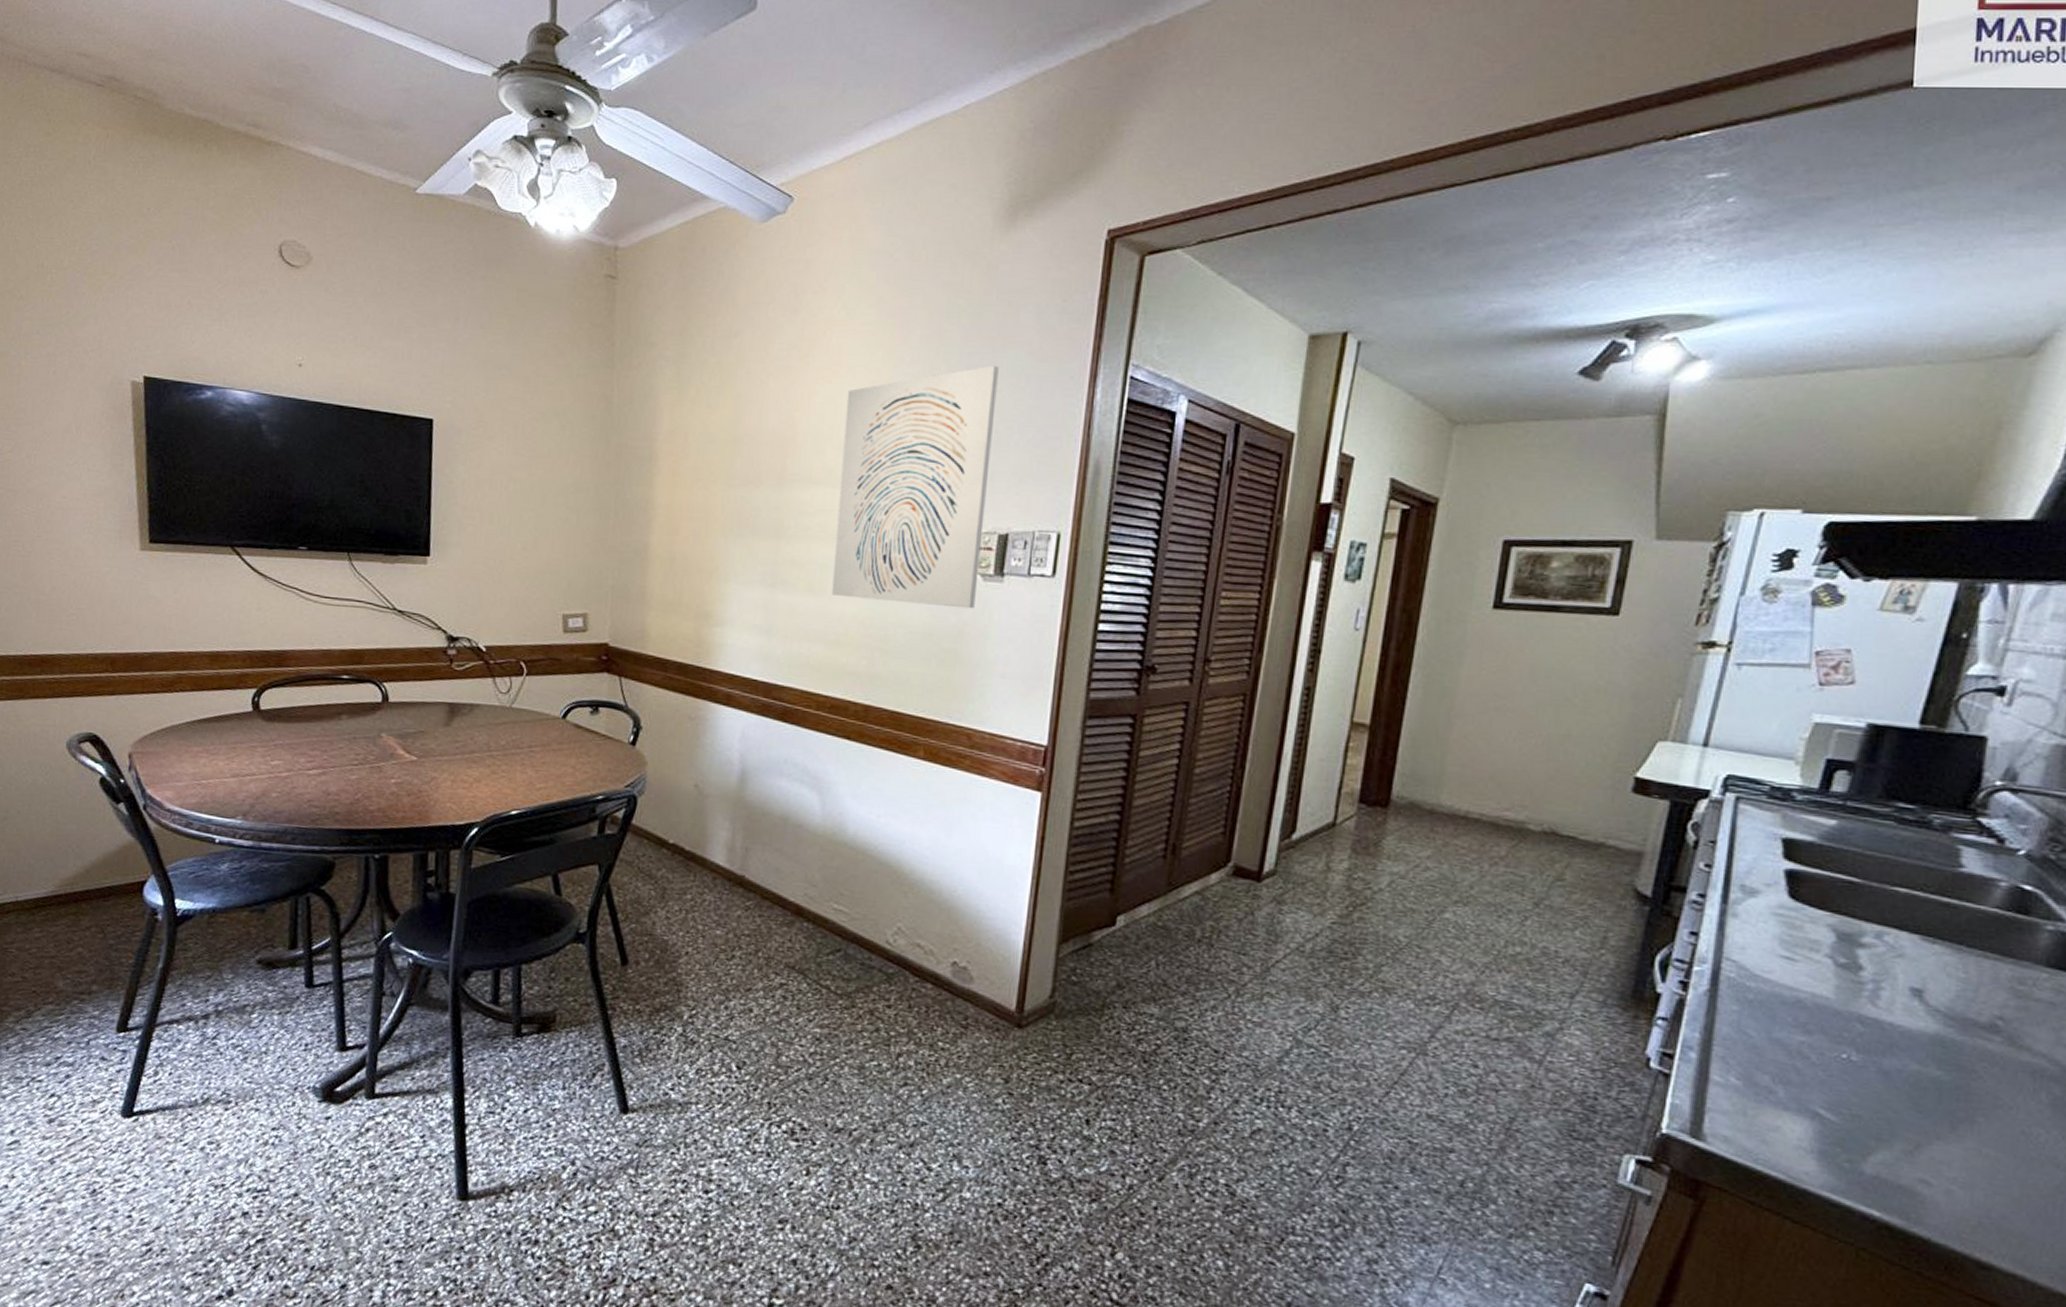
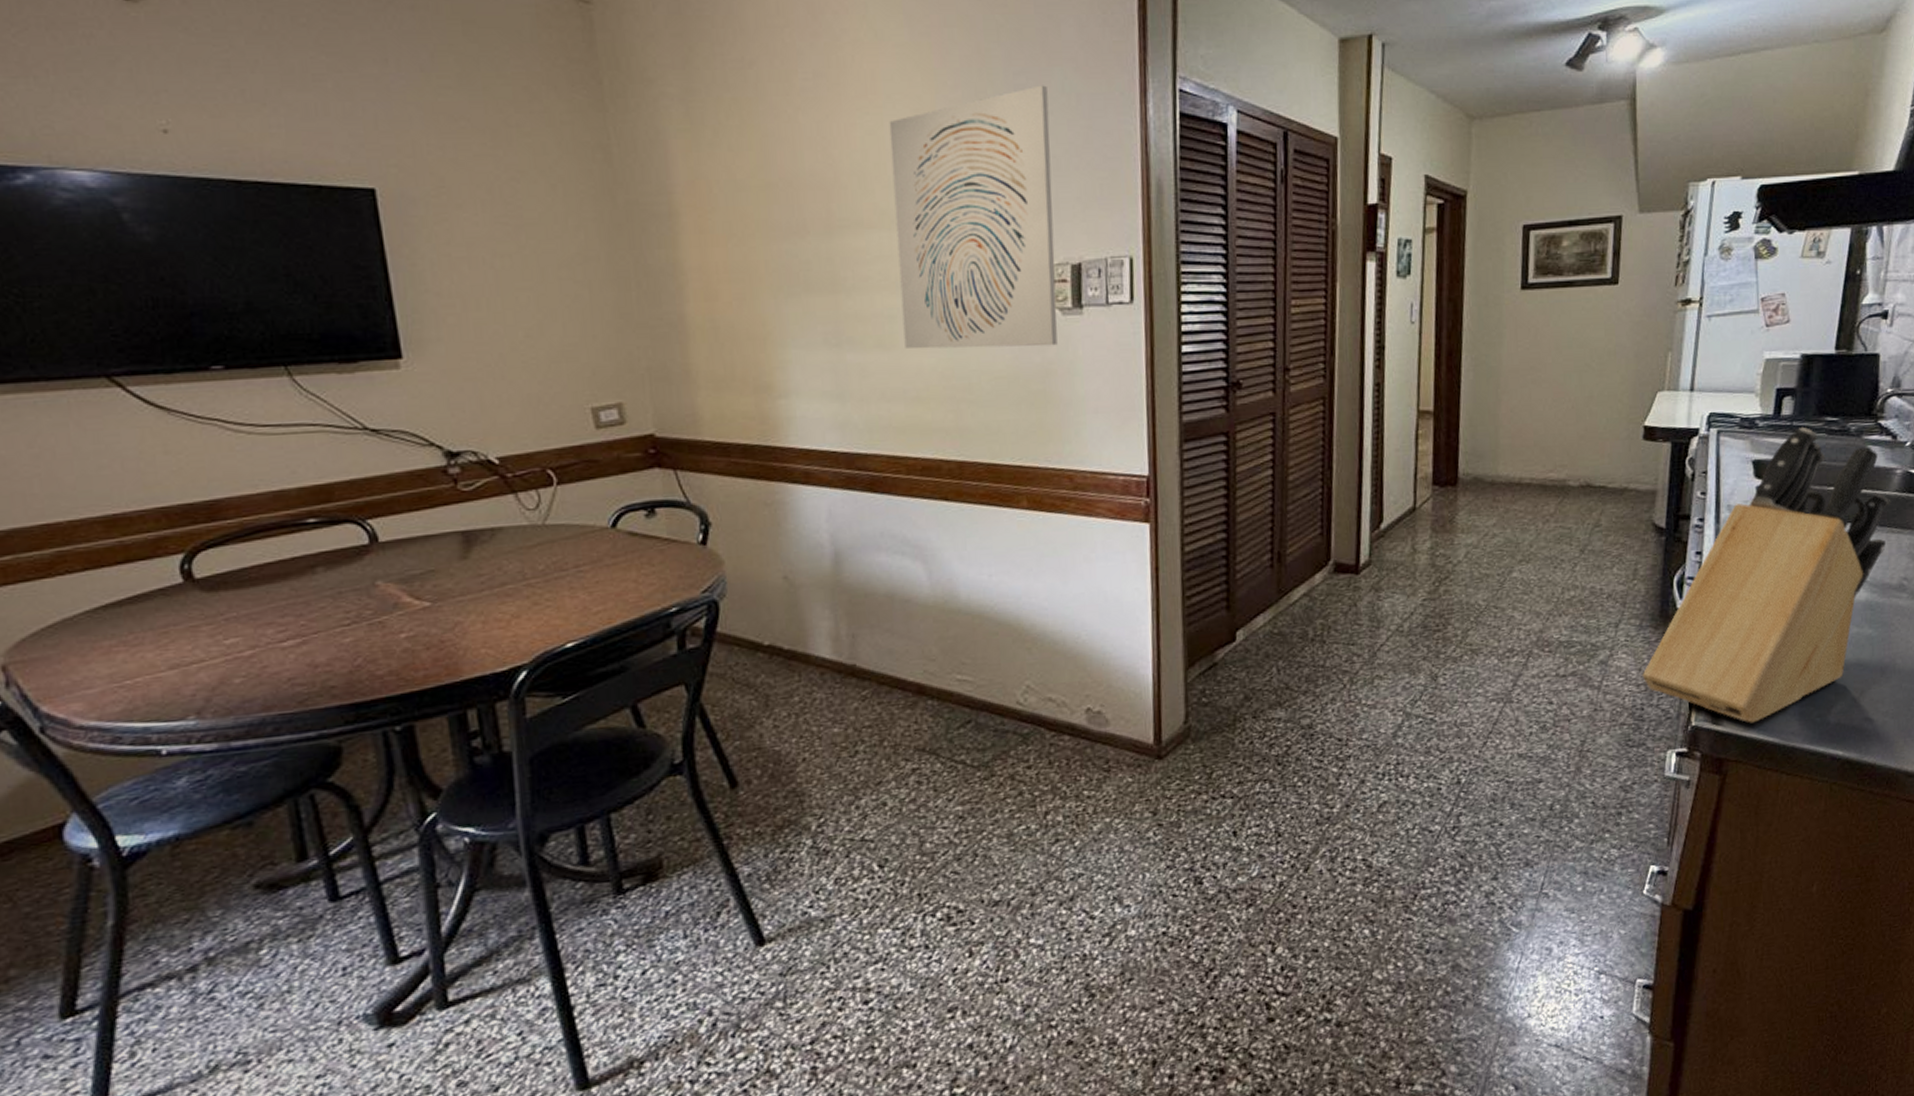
knife block: none [1599,810,1988,1149] -> present [1642,427,1891,723]

